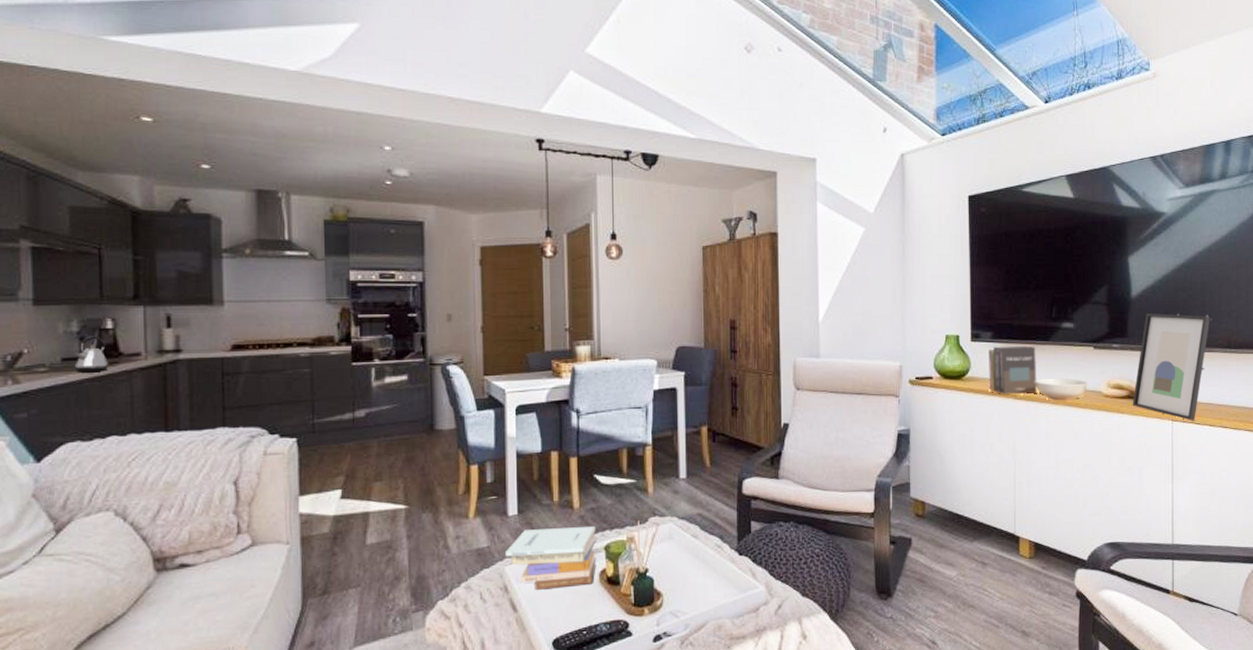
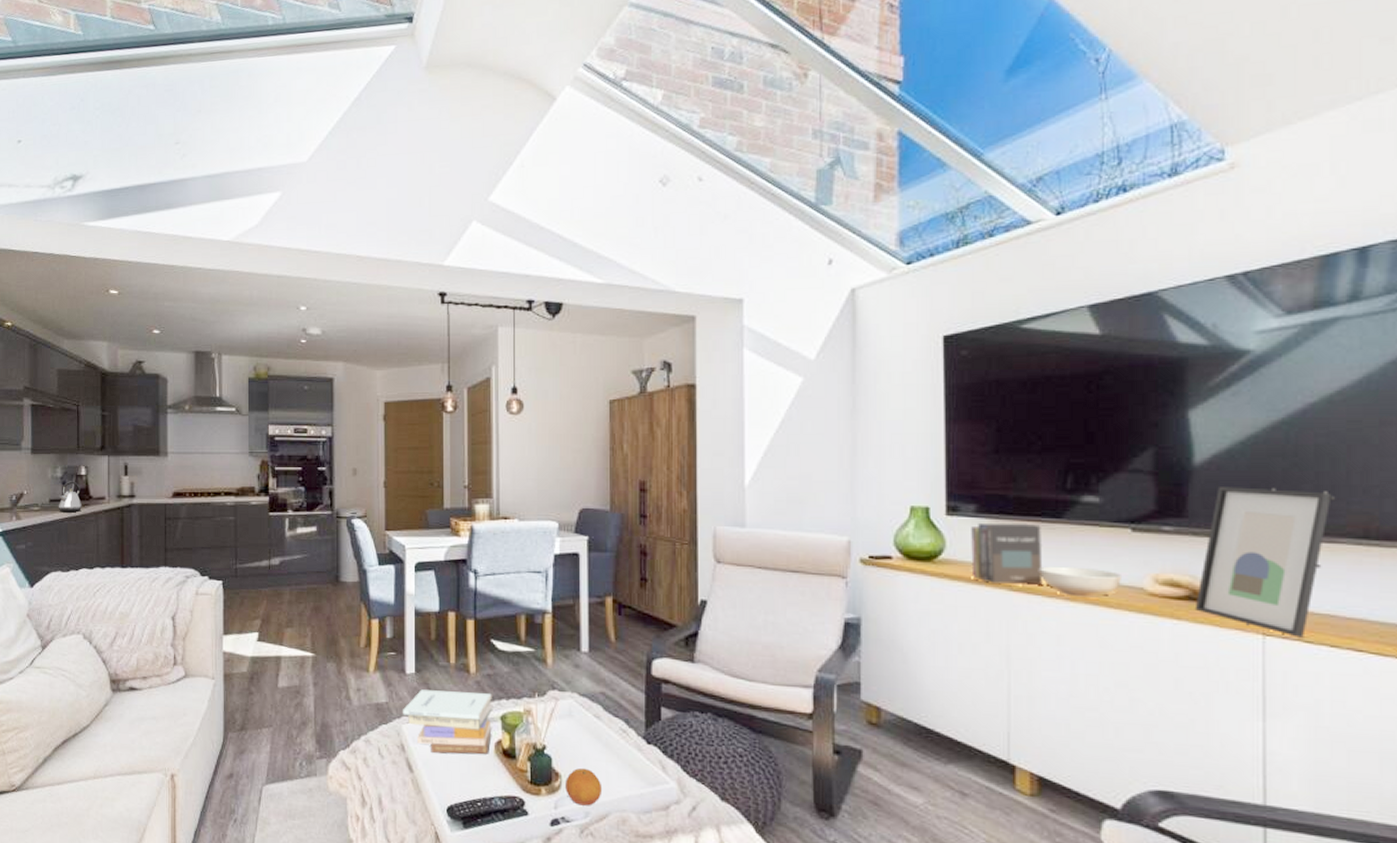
fruit: none [667,584,701,619] -> present [566,767,603,806]

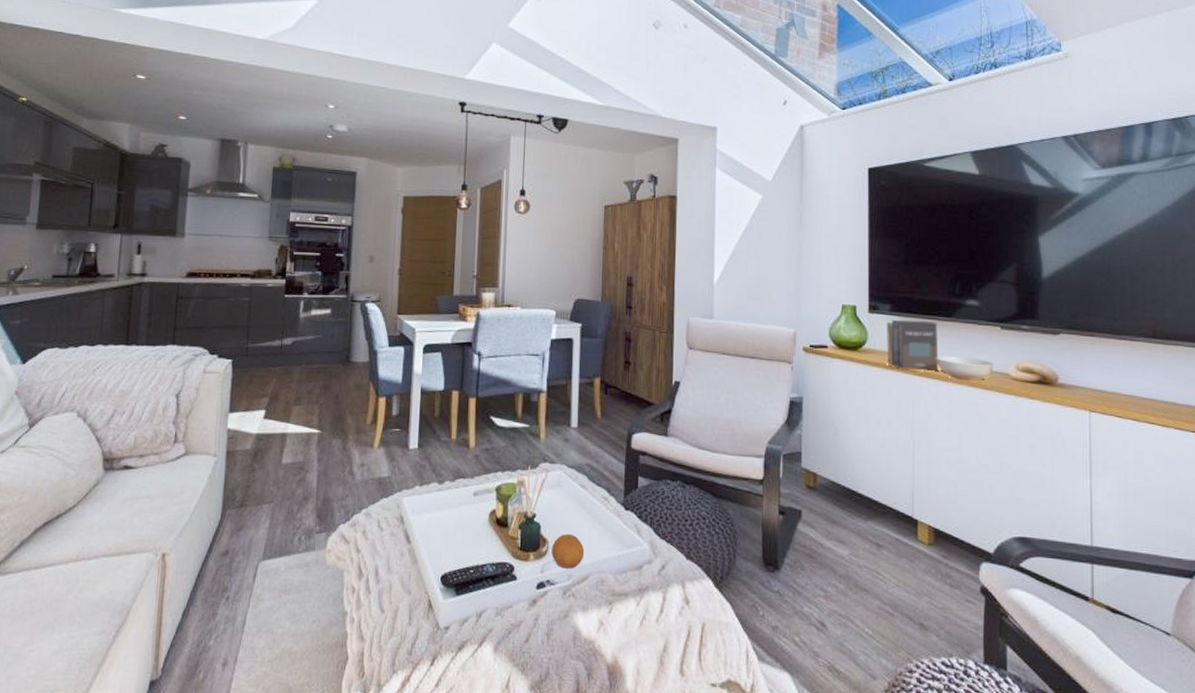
kettle: present [58,481,83,513] -> none [61,257,89,290]
books: present [403,689,493,755] -> none [404,464,489,525]
picture frame: present [1194,487,1334,638] -> none [1044,296,1134,413]

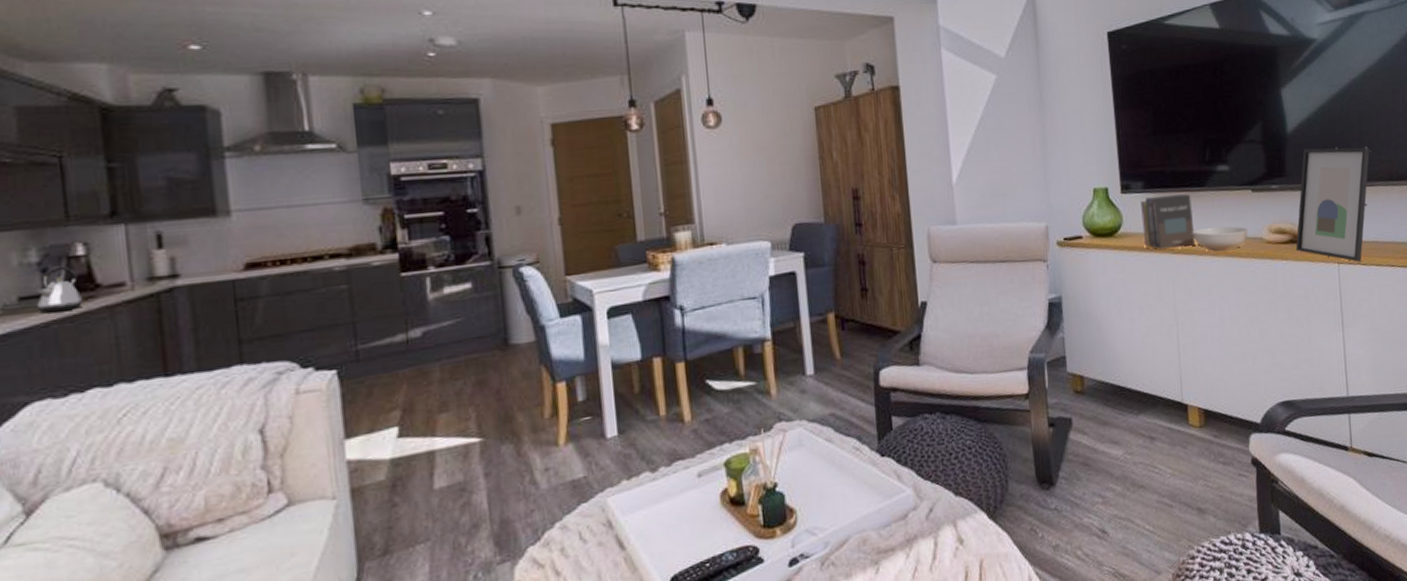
kettle: none [61,257,89,290] -> present [36,265,84,314]
fruit: present [552,533,585,569] -> none [801,496,841,537]
picture frame: none [1044,296,1134,413] -> present [1295,146,1371,262]

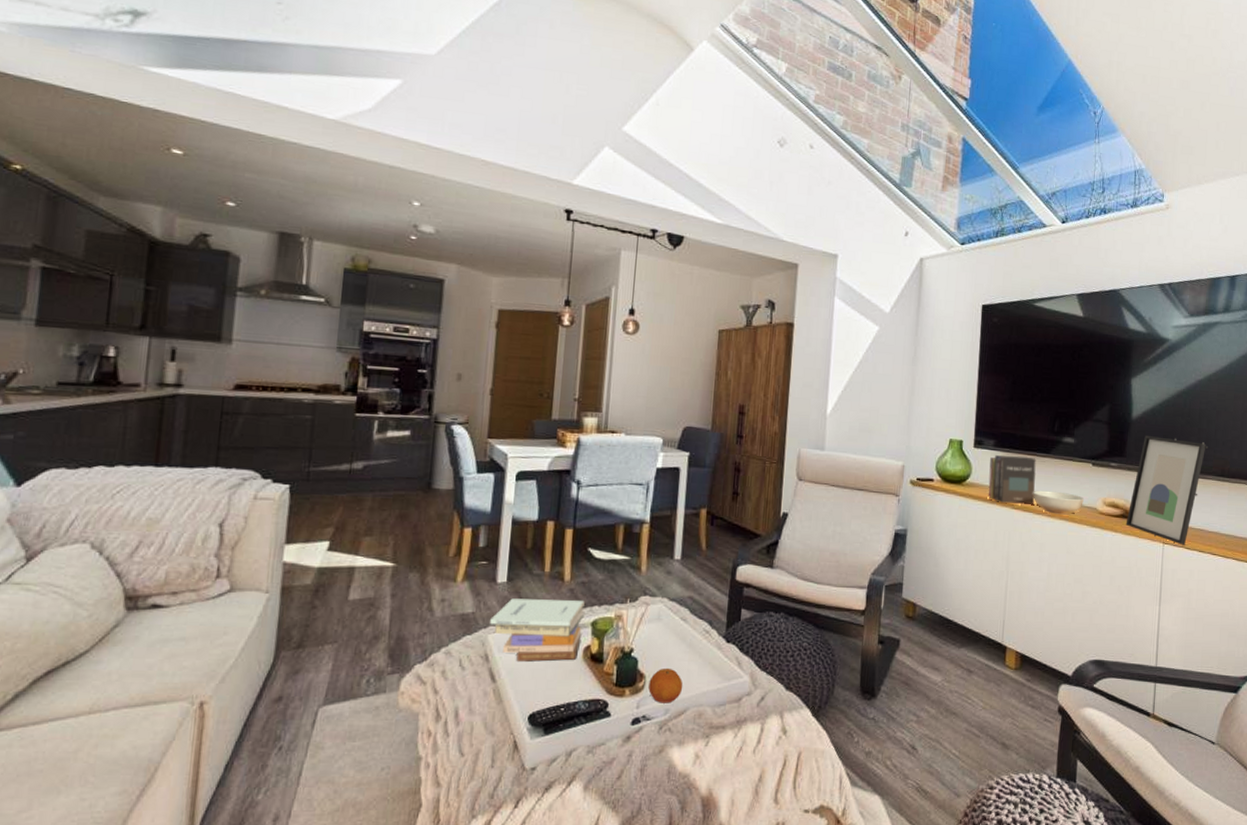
kettle: present [36,265,84,314] -> none [69,362,106,400]
books: none [606,439,716,522] -> present [490,598,585,662]
fruit: none [801,496,841,537] -> present [648,668,683,703]

